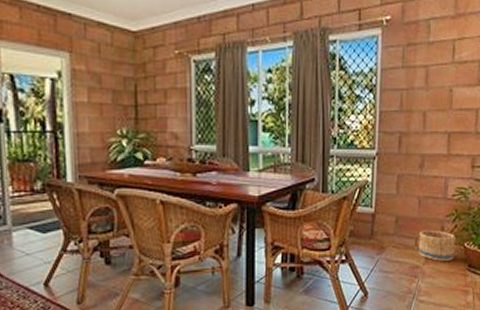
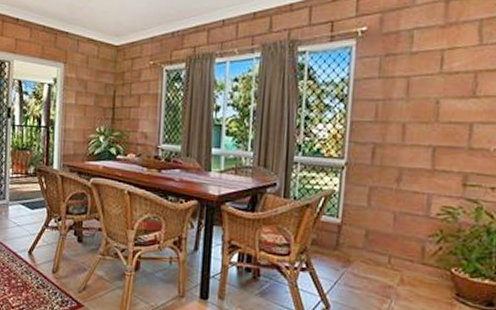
basket: present [418,230,456,261] -> none [392,248,440,286]

